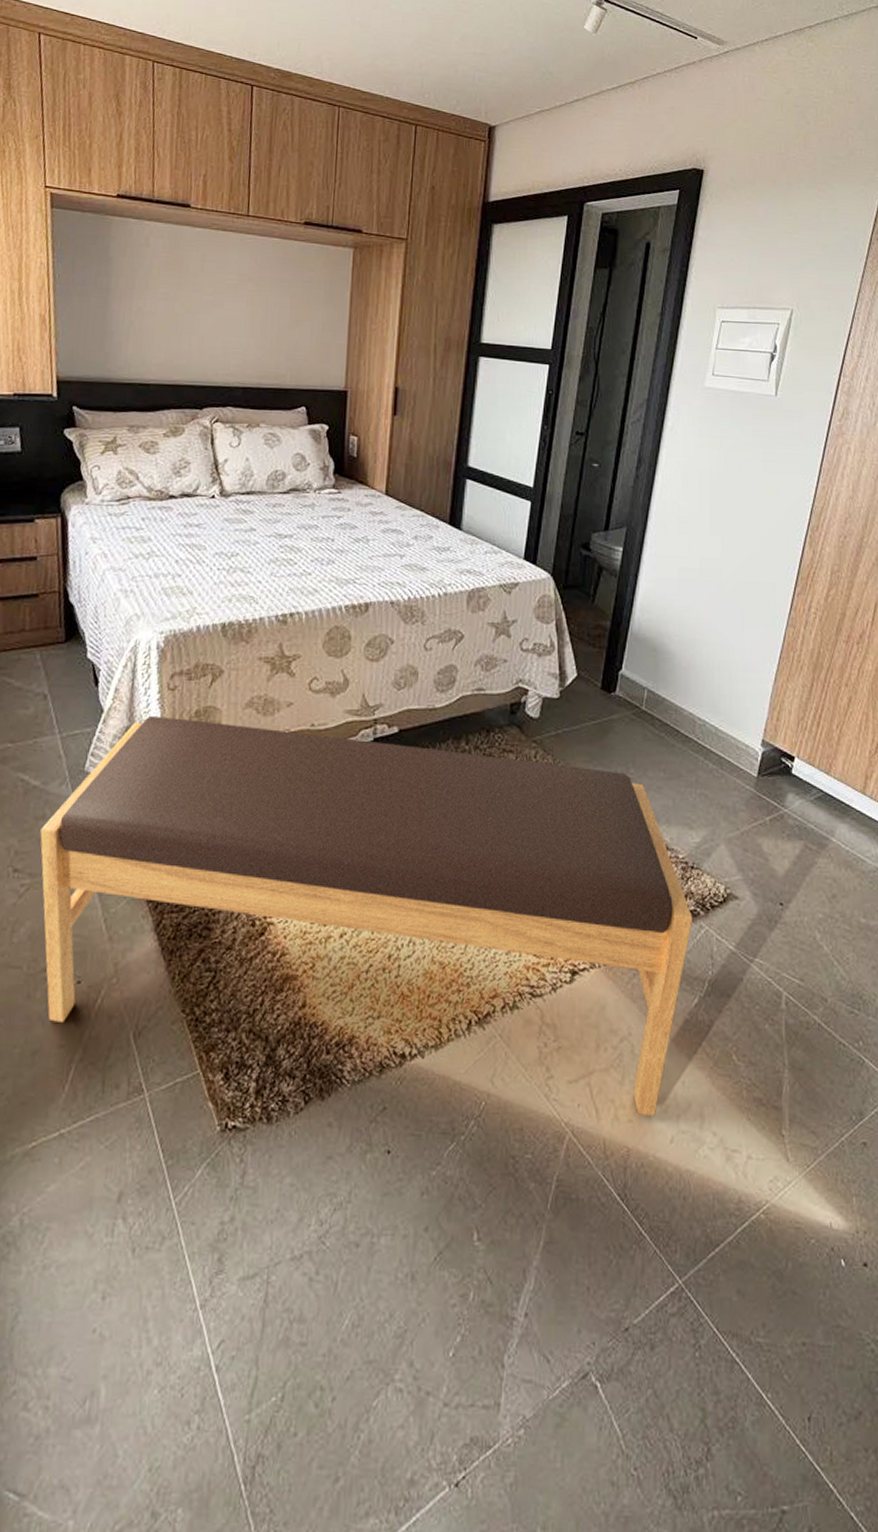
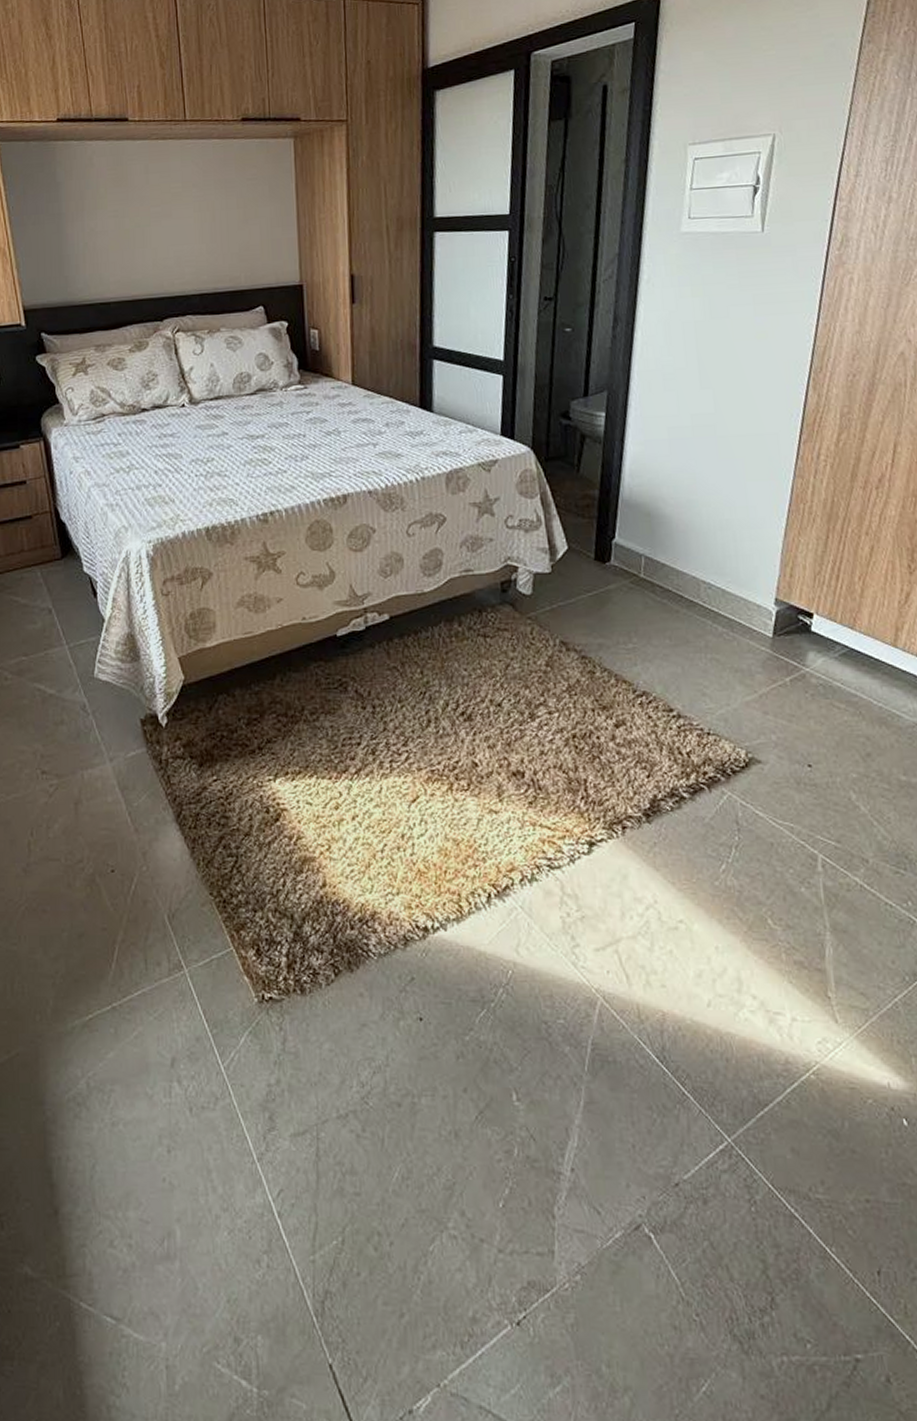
bench: present [40,715,693,1117] -> none [61,621,714,982]

